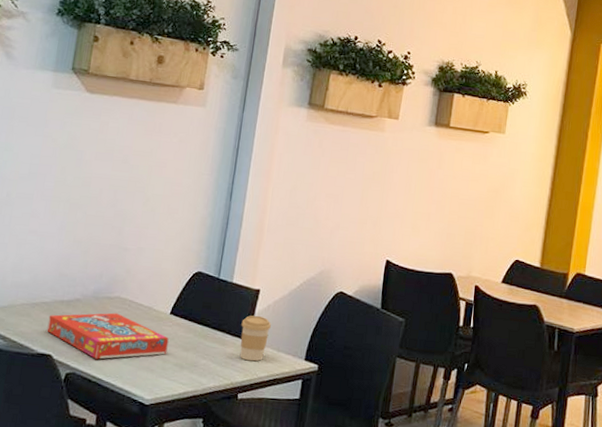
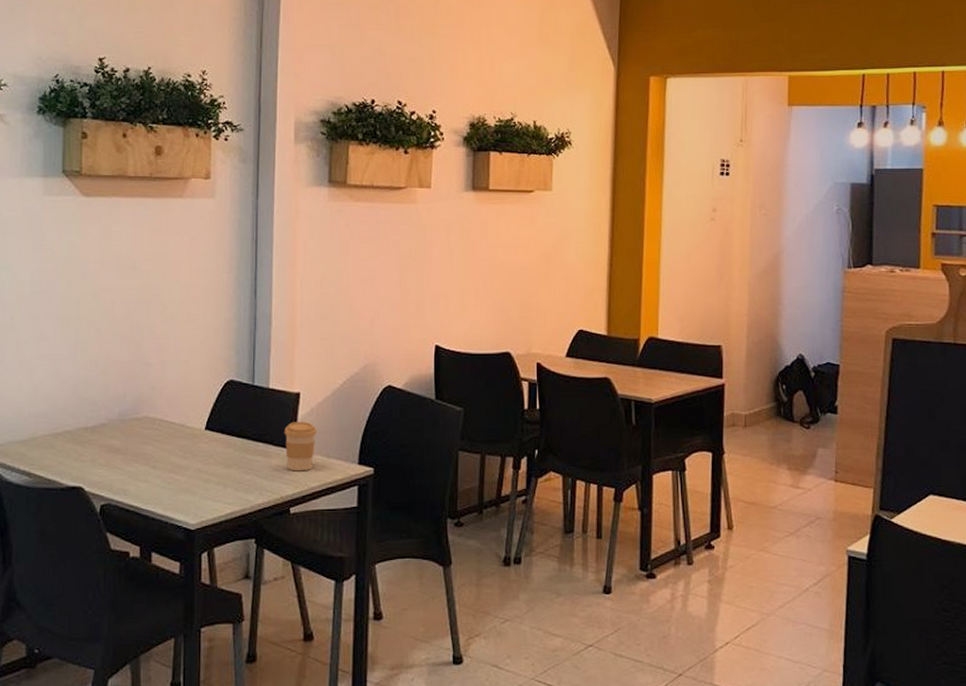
snack box: present [47,312,169,360] -> none [74,434,207,487]

